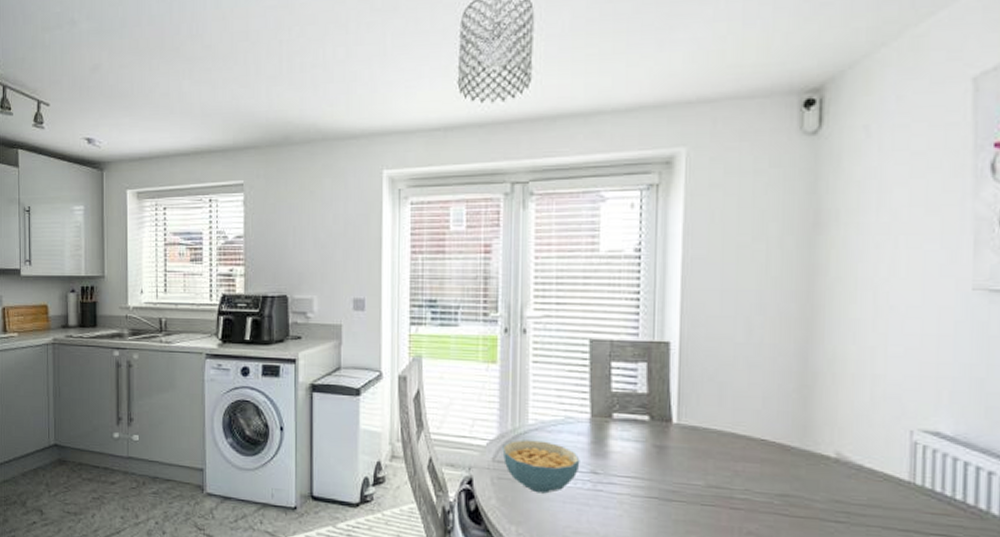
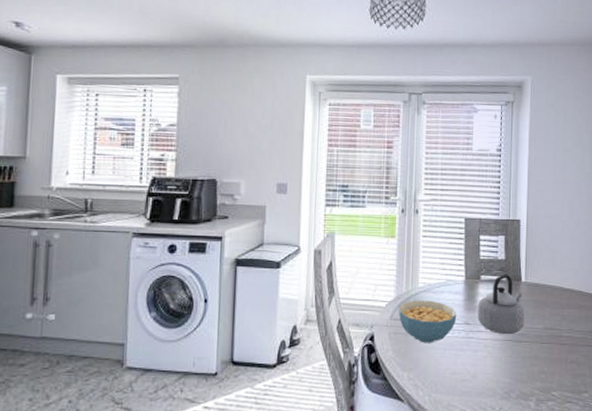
teapot: none [609,412,677,491] -> present [477,274,525,335]

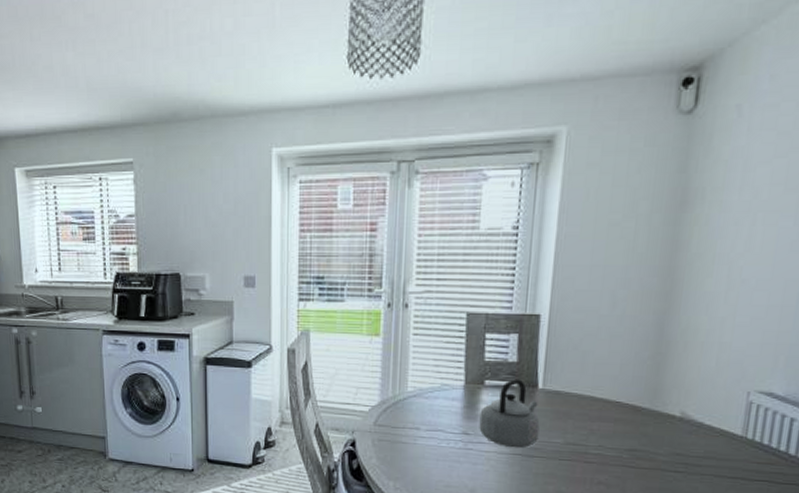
cereal bowl: present [398,300,457,343] -> none [383,405,454,453]

